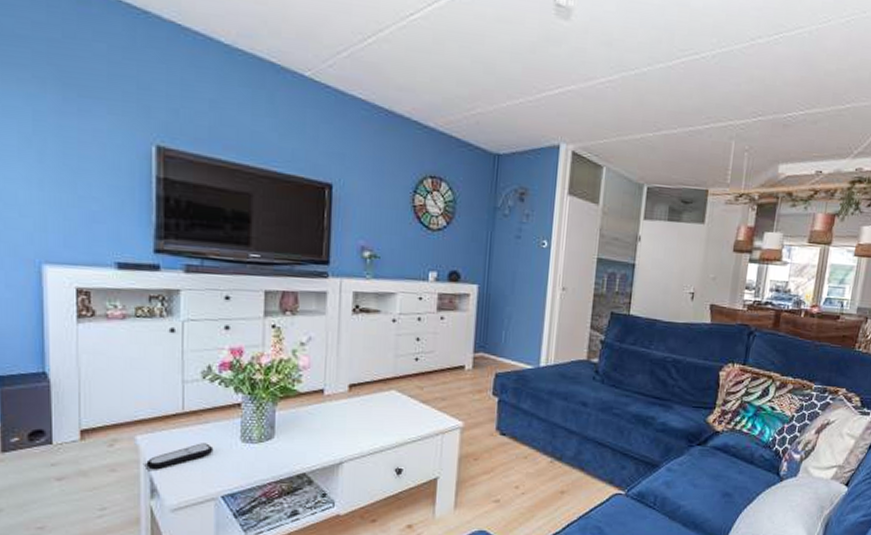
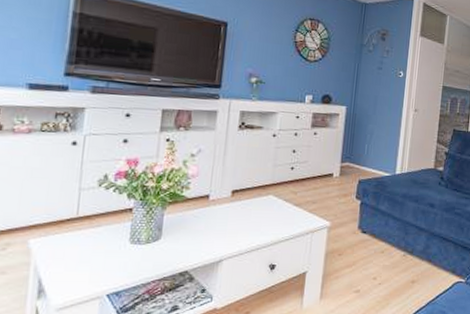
remote control: present [146,443,214,470] -> none [36,245,103,272]

